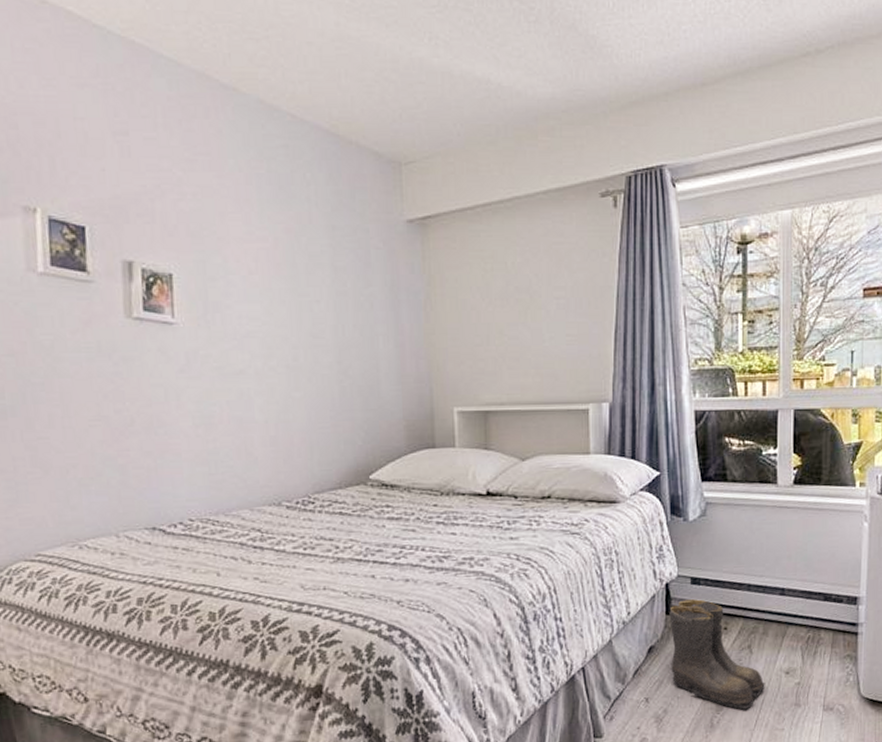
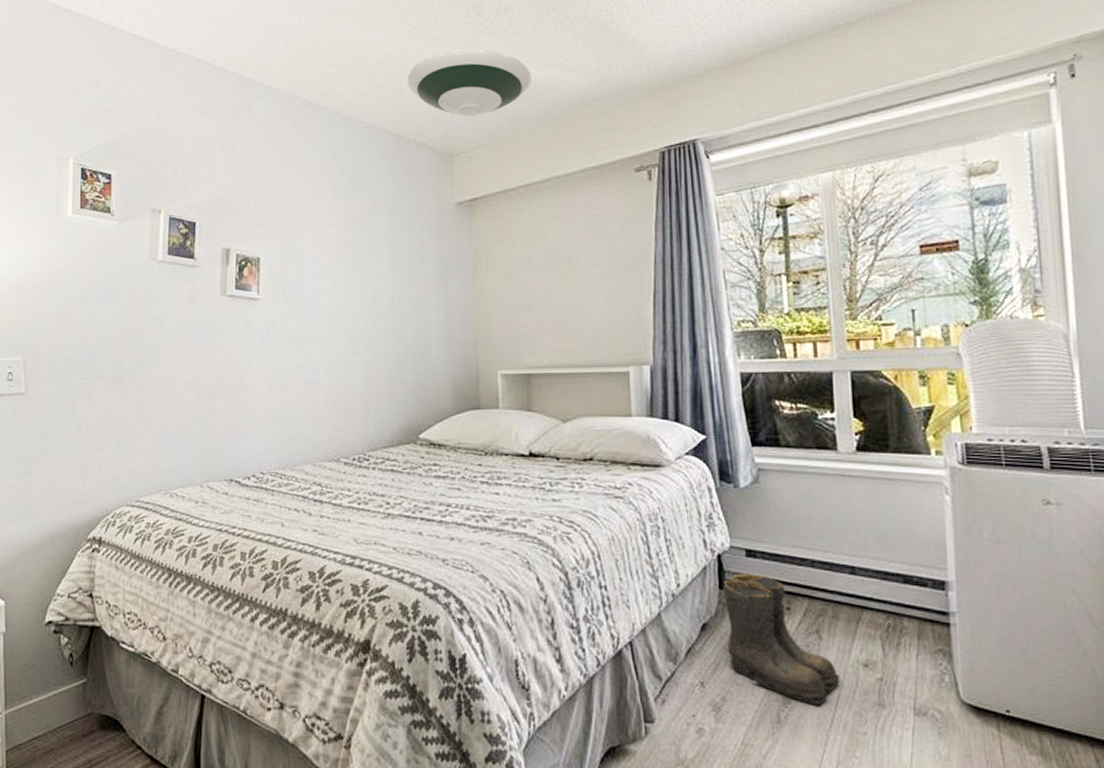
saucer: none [345,36,491,120] -> present [407,48,532,117]

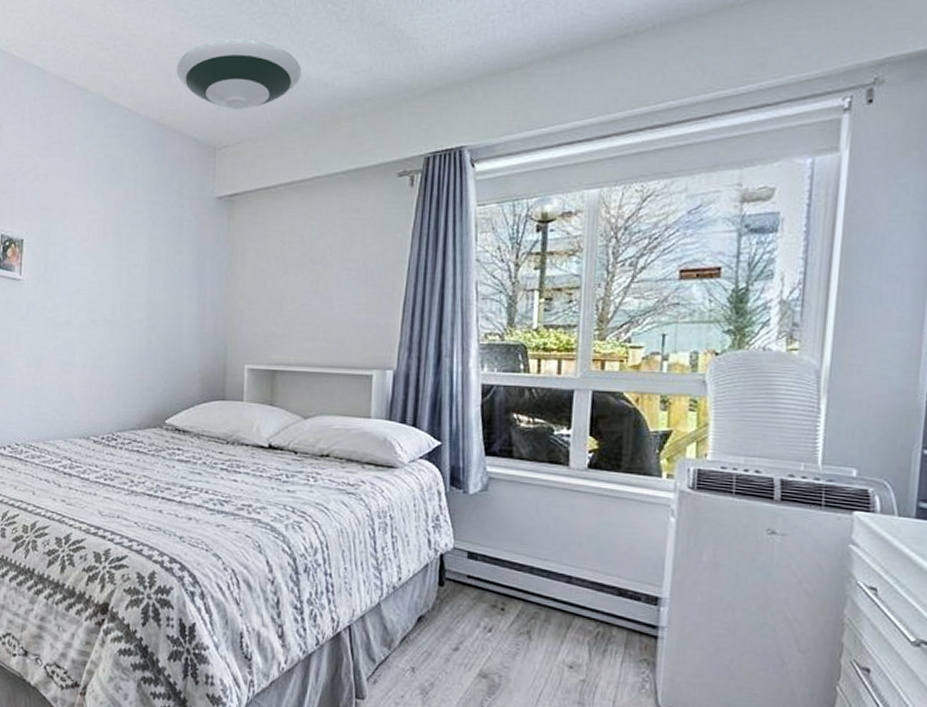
boots: present [723,574,840,706] -> none [440,573,544,699]

